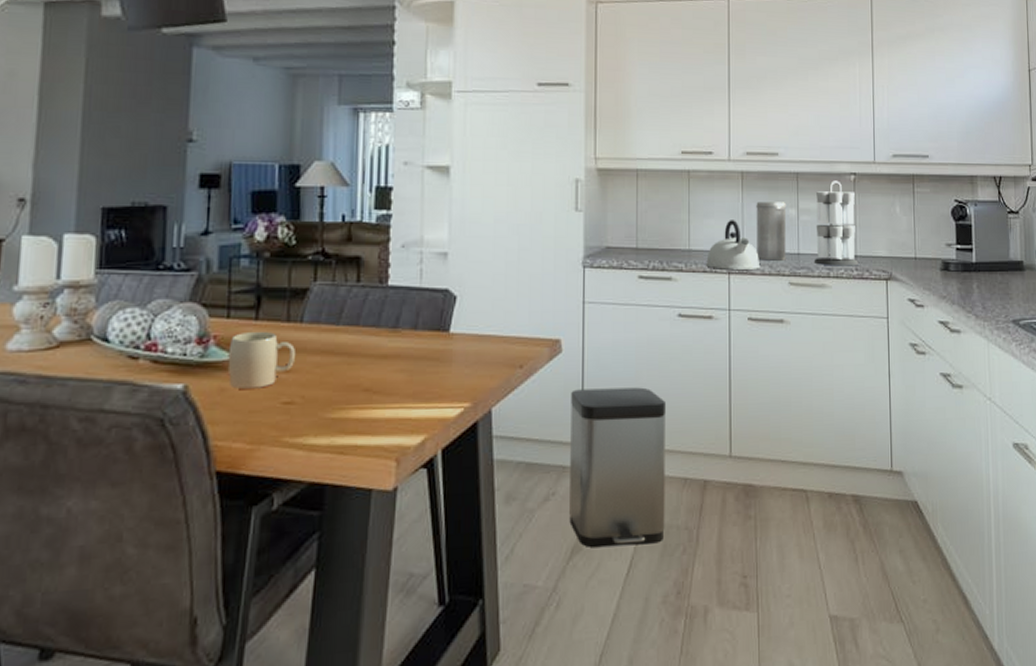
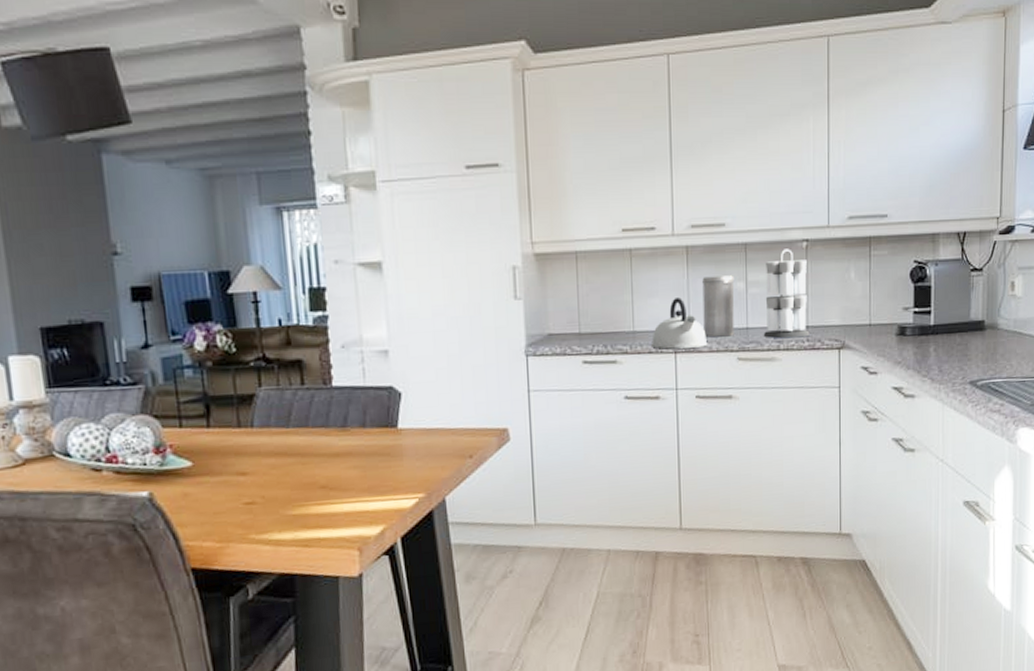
mug: present [227,332,295,389] -> none [185,438,251,493]
pedal bin: present [569,387,667,548] -> none [522,469,619,618]

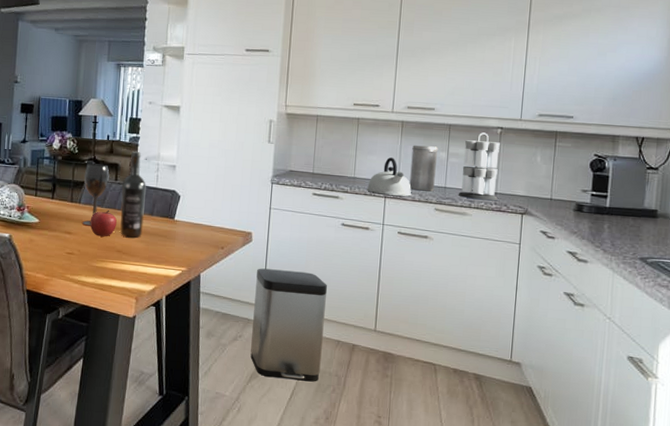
wine glass: none [251,363,292,459] -> present [82,163,110,226]
fruit: none [272,429,314,471] -> present [90,209,117,237]
wine bottle: none [312,338,354,465] -> present [120,151,146,238]
pedal bin: none [522,469,619,618] -> present [250,268,328,382]

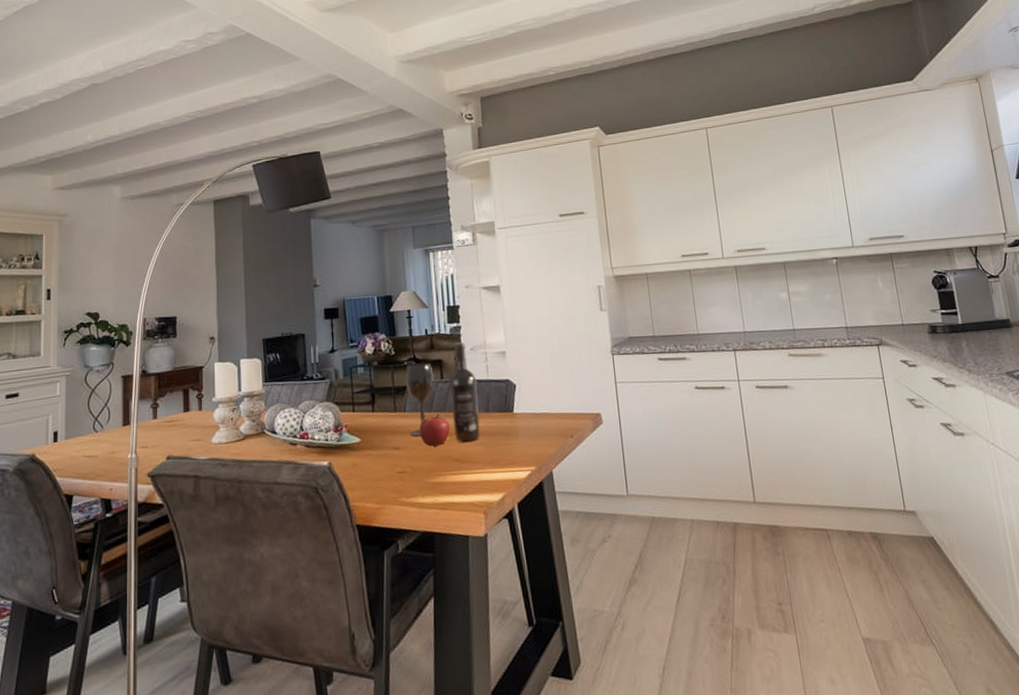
pedal bin: present [250,268,328,382] -> none [614,448,705,580]
kettle: present [366,157,412,197] -> none [713,306,762,348]
canister: present [409,145,438,192] -> none [751,287,784,338]
spice rack: present [458,132,500,201] -> none [803,265,850,338]

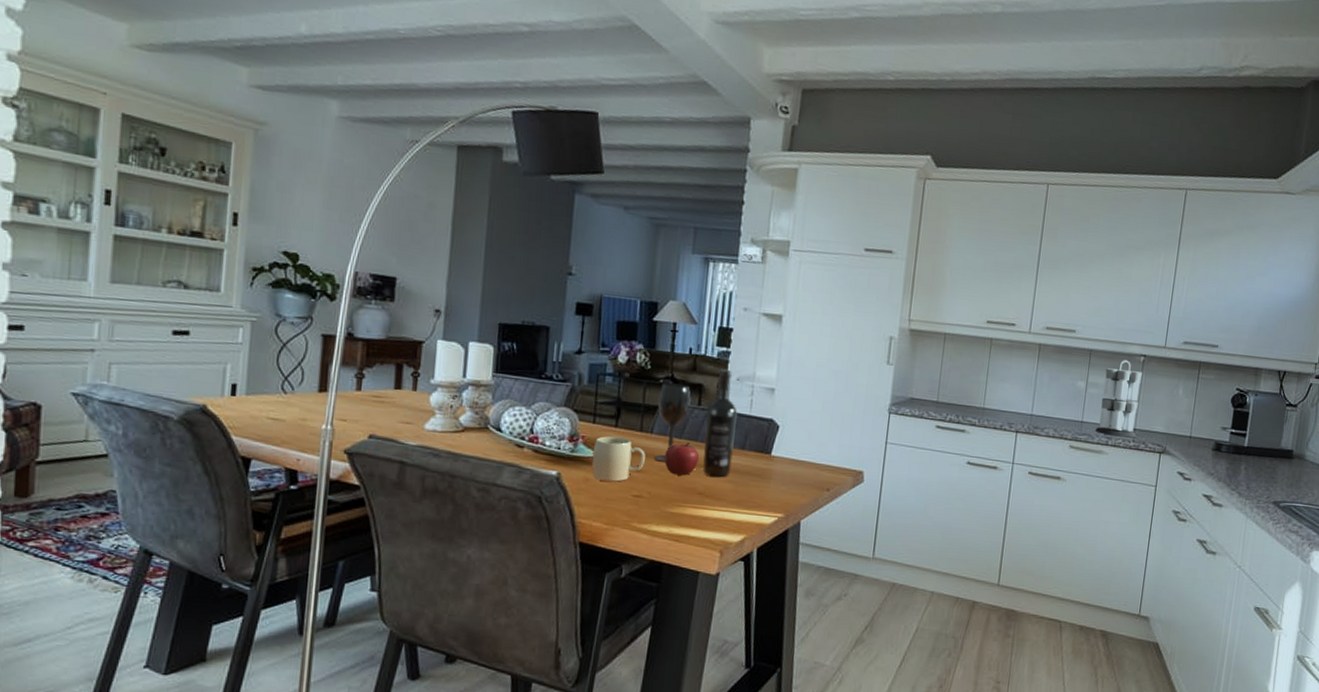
mug: none [356,420,403,464] -> present [592,436,645,482]
spice rack: none [803,265,850,338] -> present [1095,360,1142,438]

